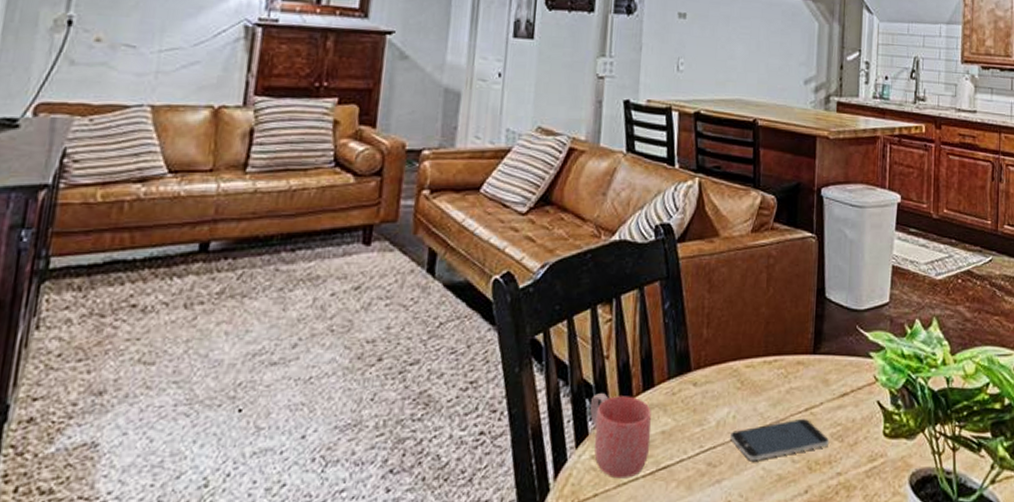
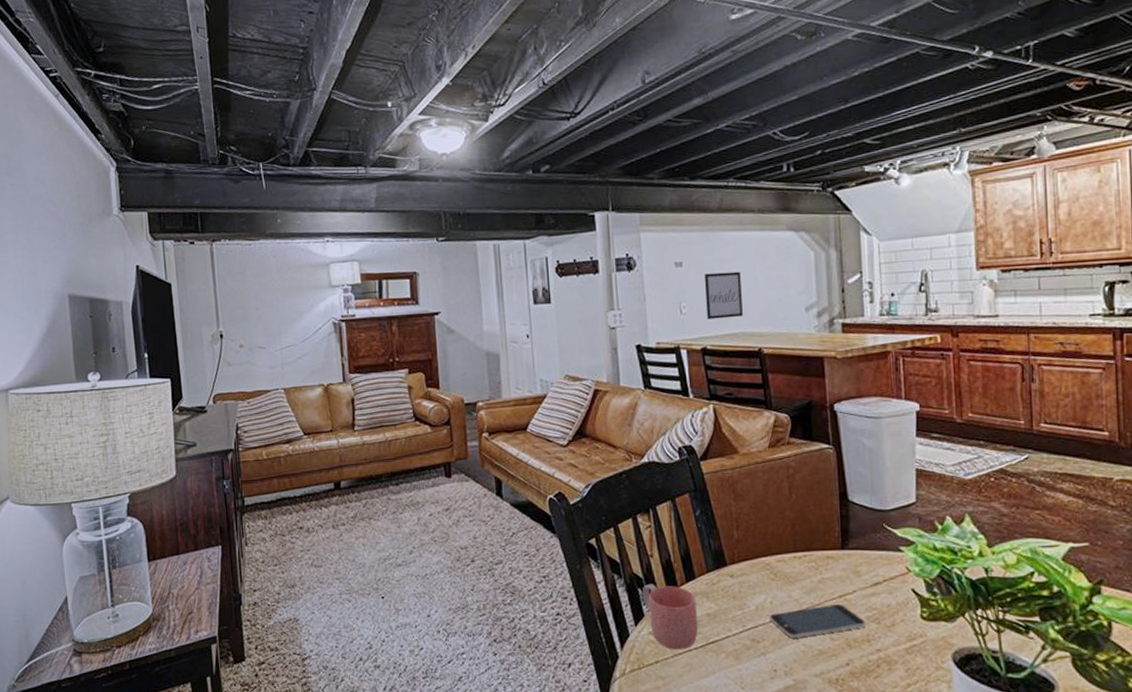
wall art: none [705,30,745,82] -> present [705,271,743,319]

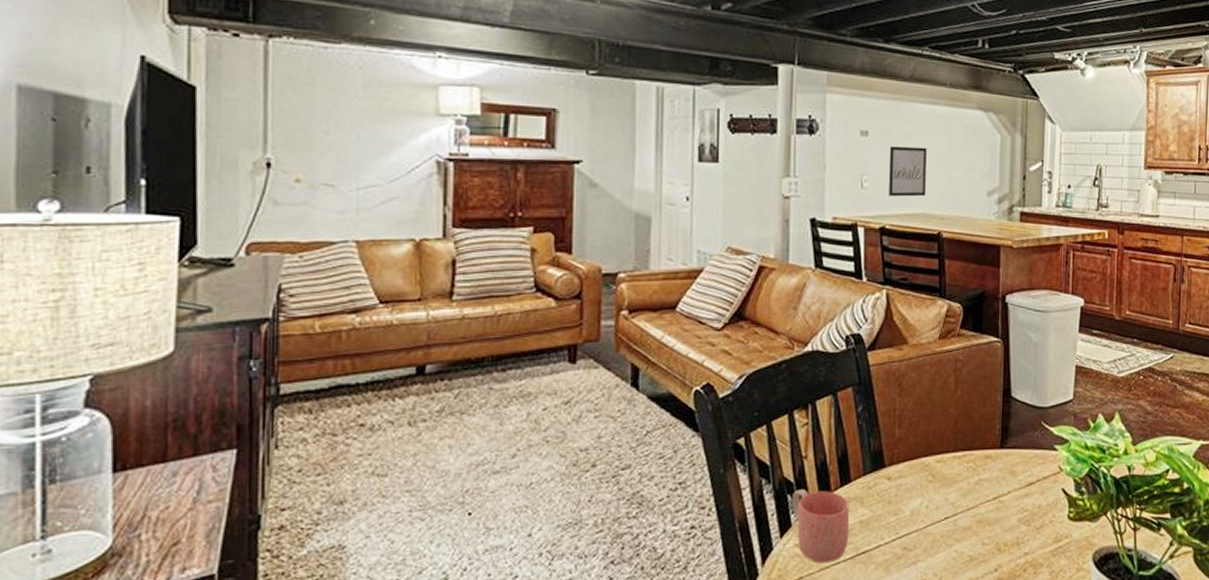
smartphone: present [770,603,866,638] -> none [924,505,1017,544]

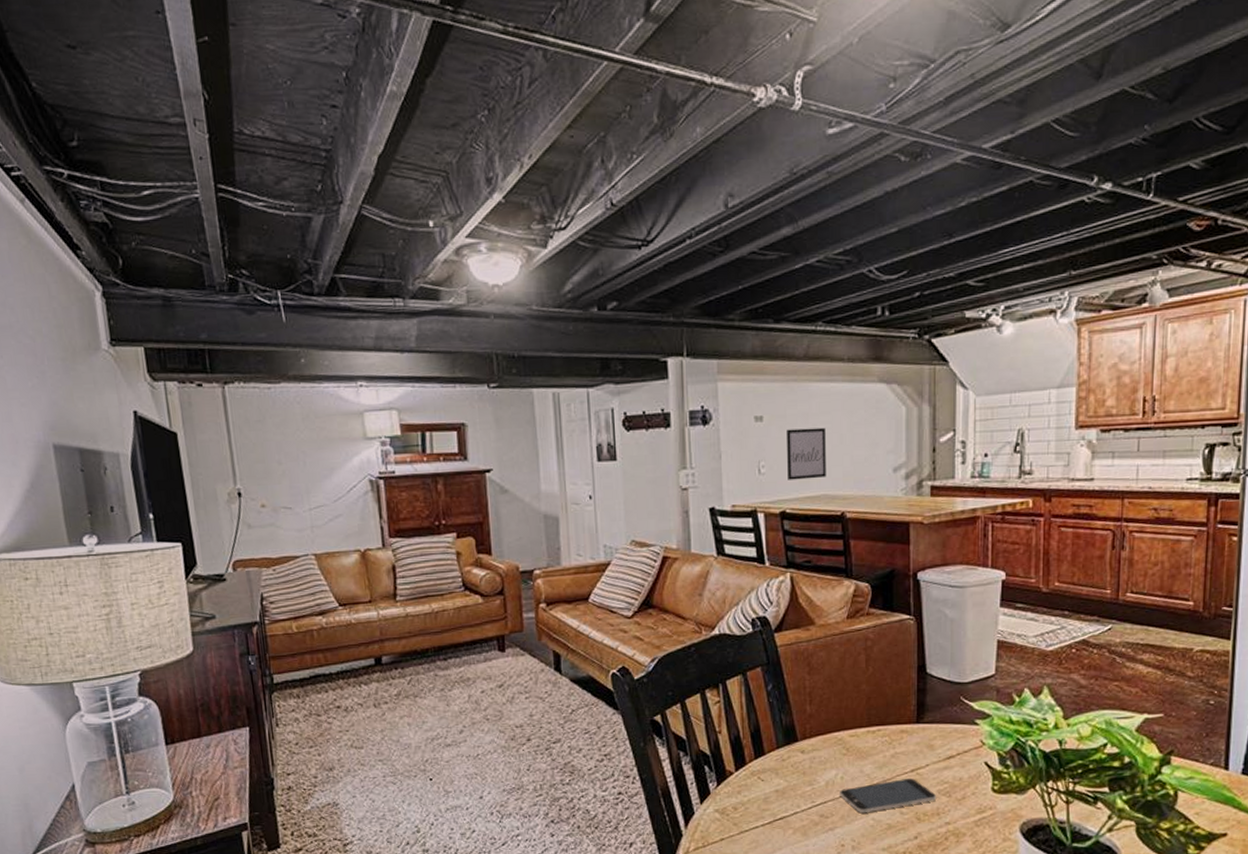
mug: present [792,489,850,563] -> none [710,761,766,827]
smartphone: none [924,505,1017,544] -> present [840,777,937,812]

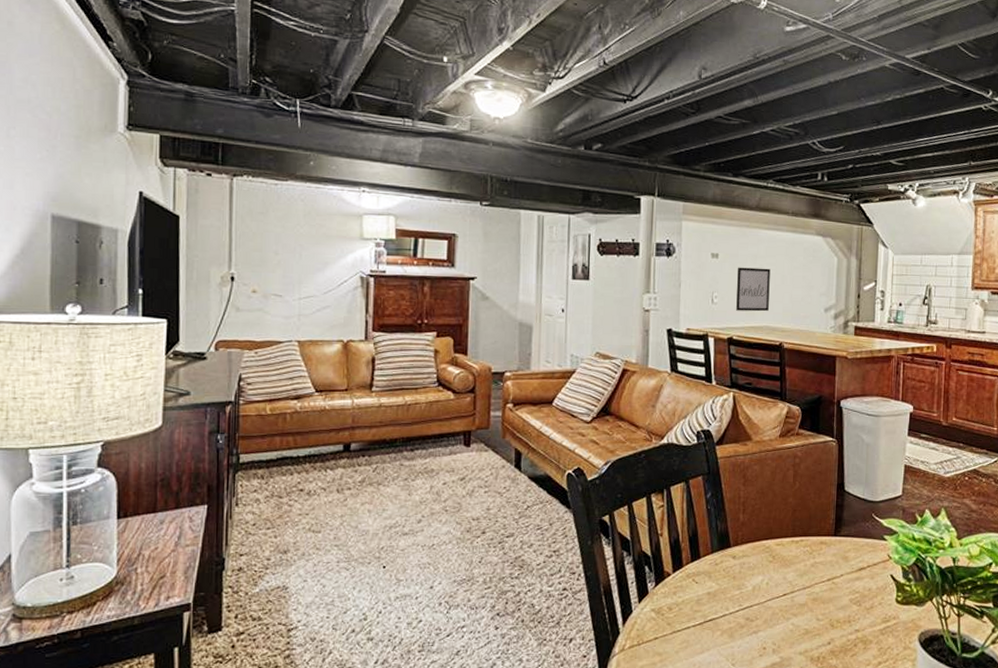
smartphone: present [840,777,937,812] -> none [764,586,849,617]

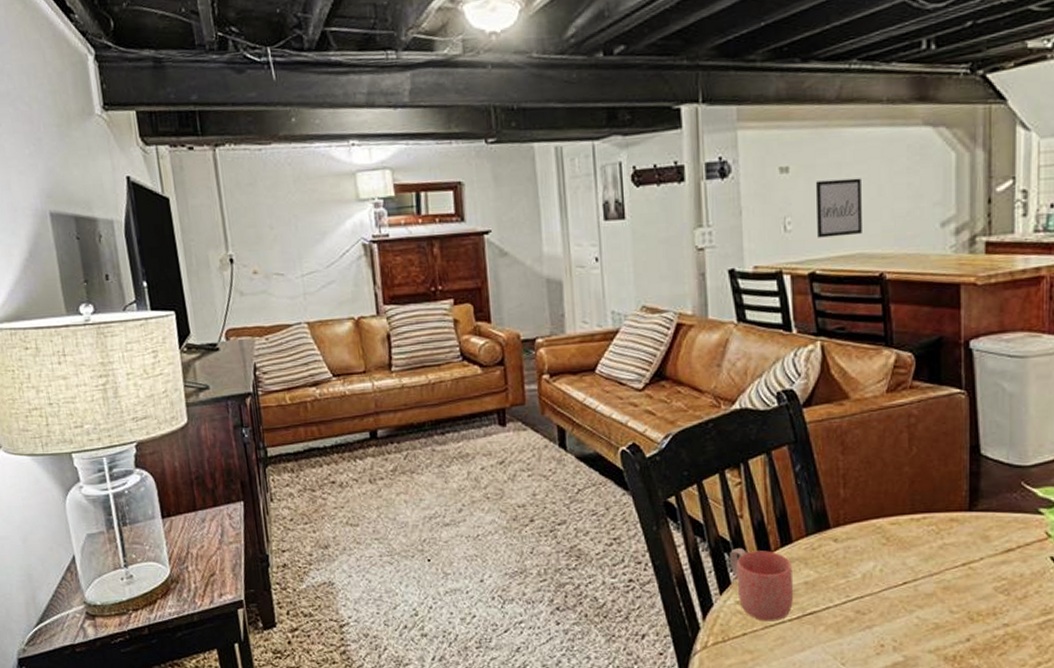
mug: none [649,562,699,627] -> present [730,548,794,621]

